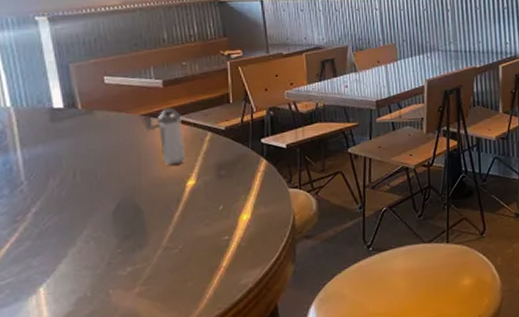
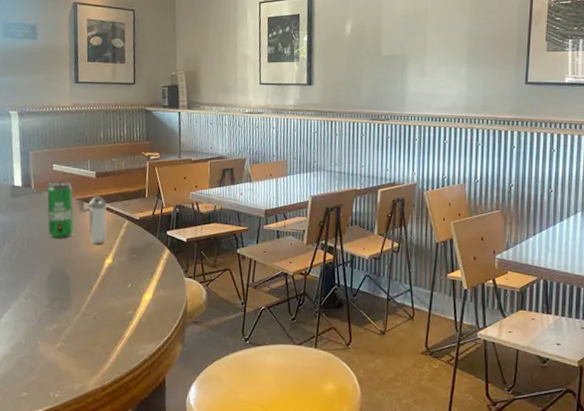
beverage can: none [100,95,142,165] -> present [47,181,74,239]

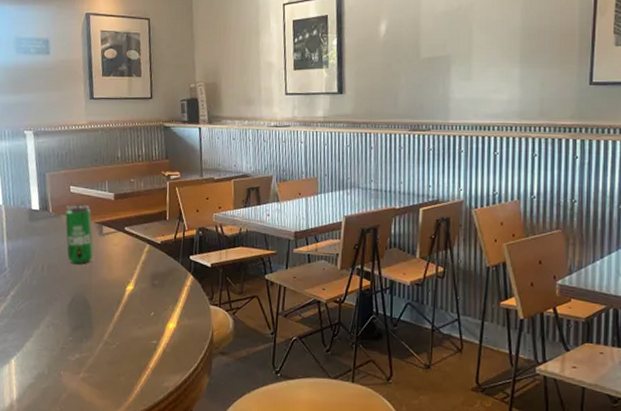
shaker: present [88,196,107,245] -> none [107,219,128,270]

